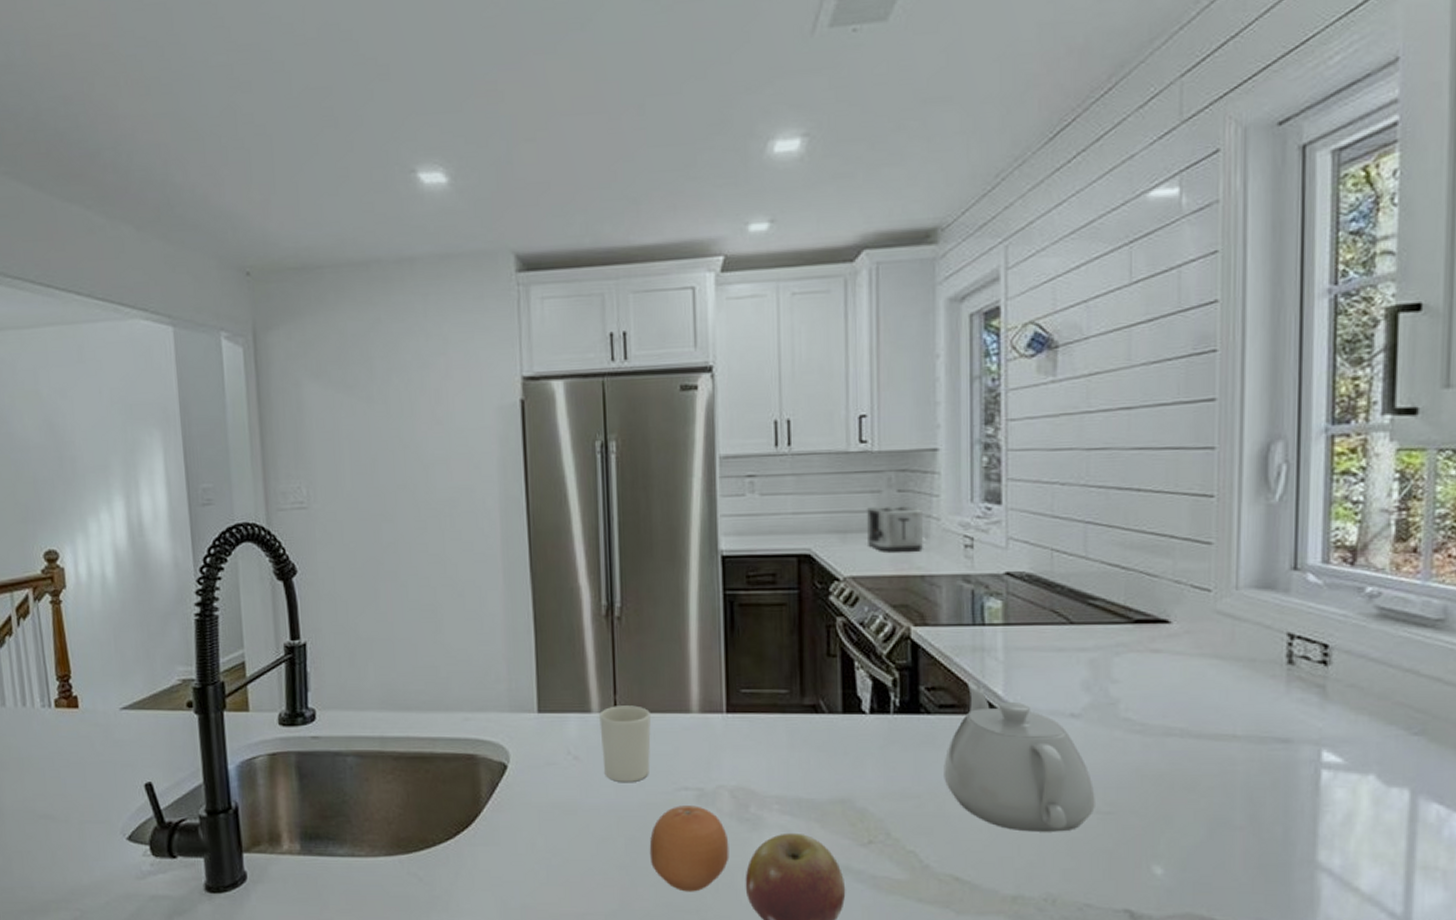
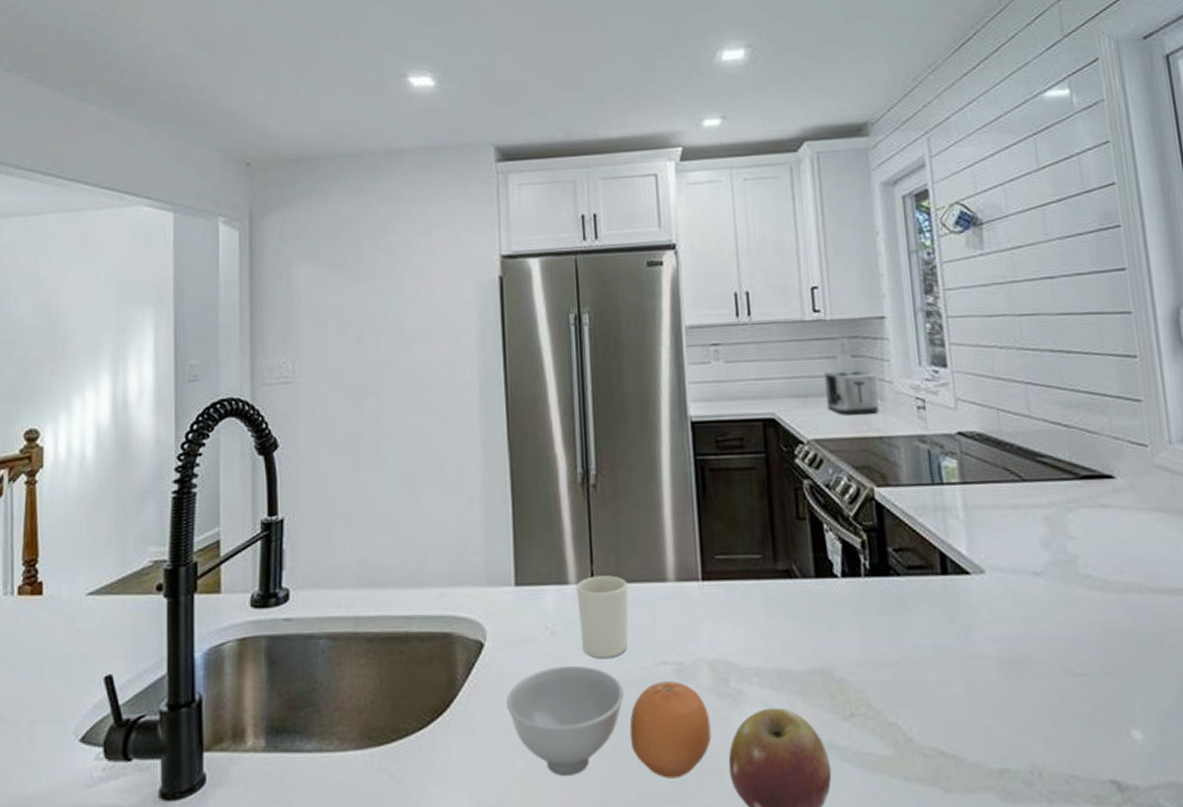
bowl: none [530,789,645,886] -> present [506,666,625,776]
teapot: present [944,679,1095,832] -> none [917,539,1068,698]

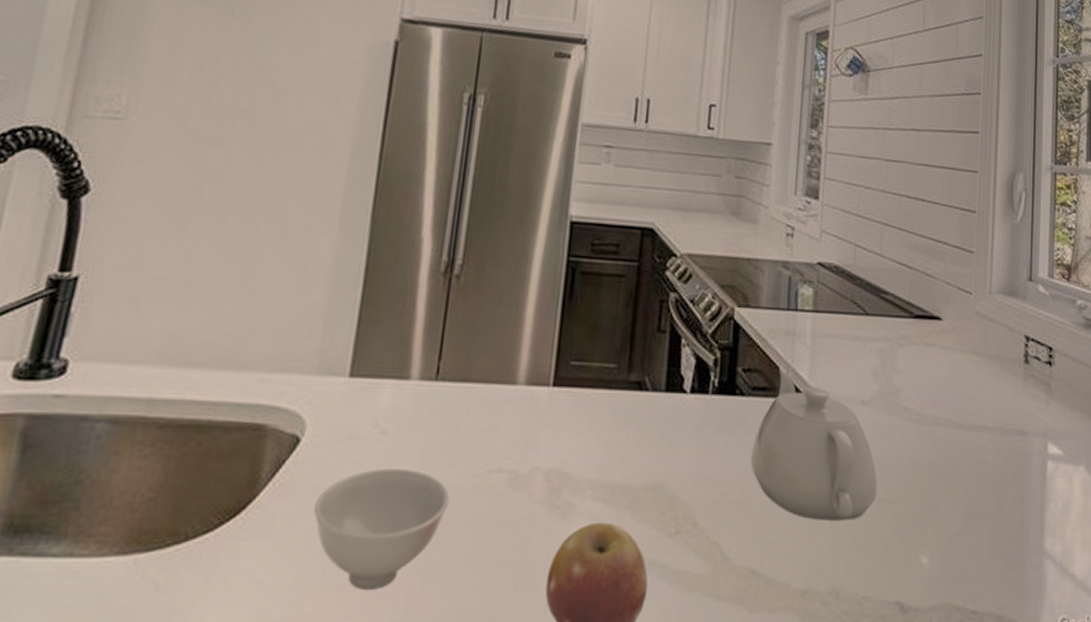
mug: present [576,575,628,658] -> none [412,373,474,462]
fruit: present [629,681,712,779] -> none [446,490,536,595]
toaster: present [823,370,879,415] -> none [704,189,754,235]
teapot: none [917,539,1068,698] -> present [750,363,878,520]

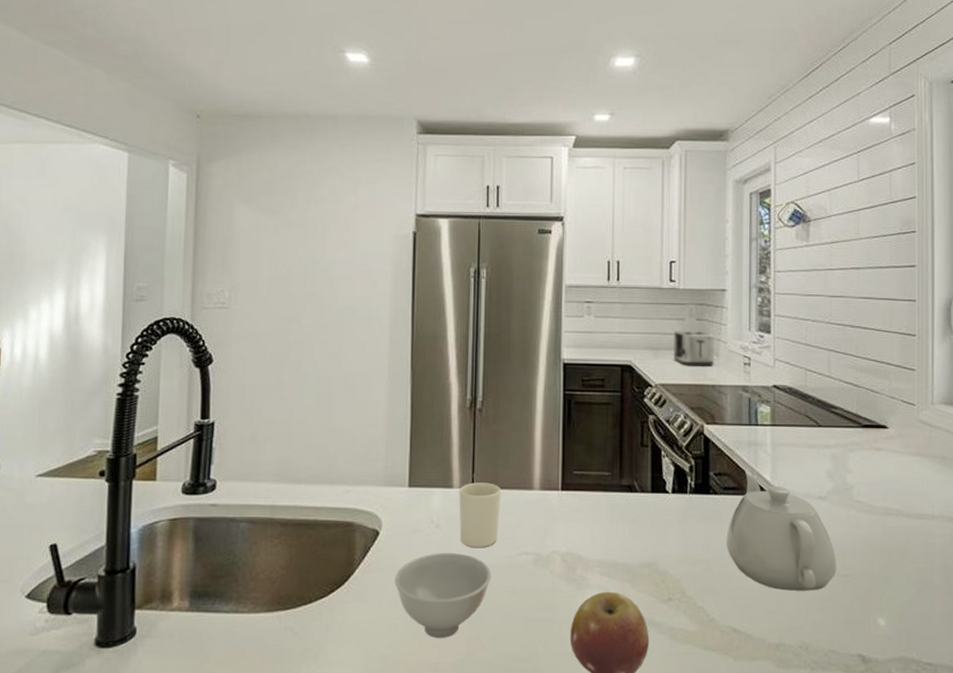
mug: none [412,373,474,462] -> present [459,482,501,547]
toaster: none [704,189,754,235] -> present [673,331,714,366]

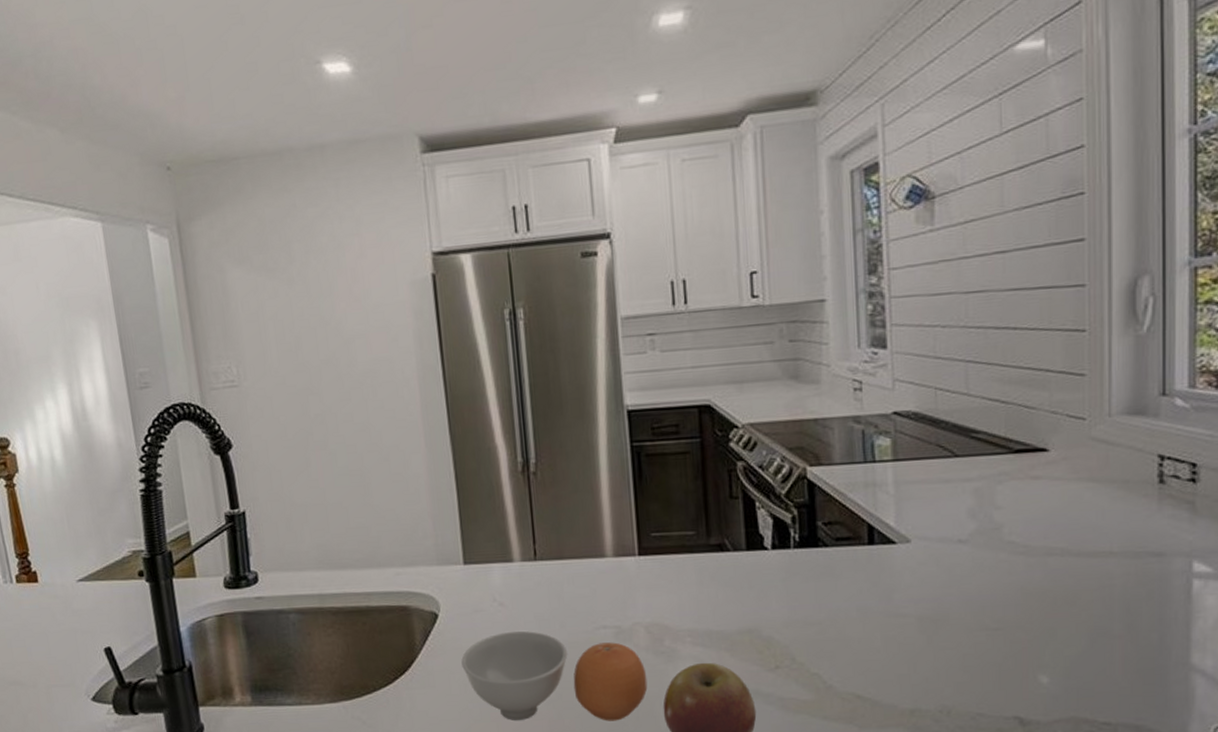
mug: present [459,482,501,547] -> none [521,553,570,624]
fruit: none [493,568,559,643] -> present [573,642,648,721]
toaster: present [673,331,714,366] -> none [760,355,815,399]
teapot: present [726,467,837,591] -> none [842,513,984,650]

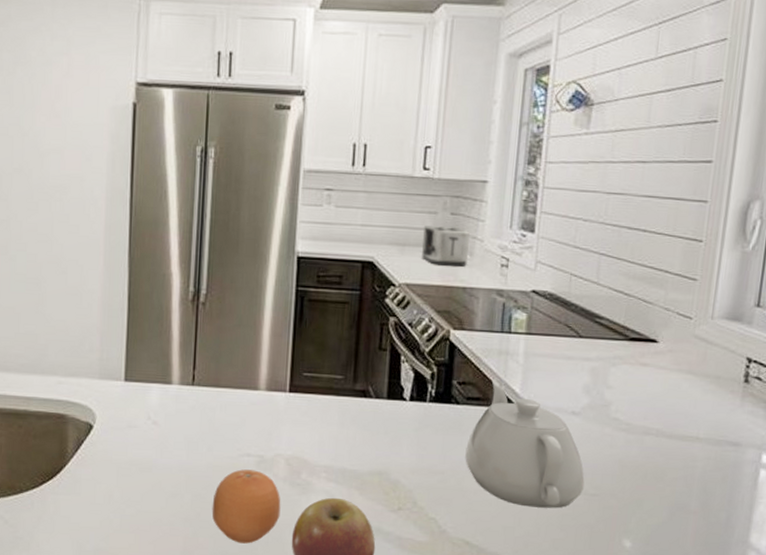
bowl: present [461,631,568,720] -> none [109,450,211,534]
toaster: none [760,355,815,399] -> present [421,226,470,266]
teapot: none [842,513,984,650] -> present [465,377,585,508]

